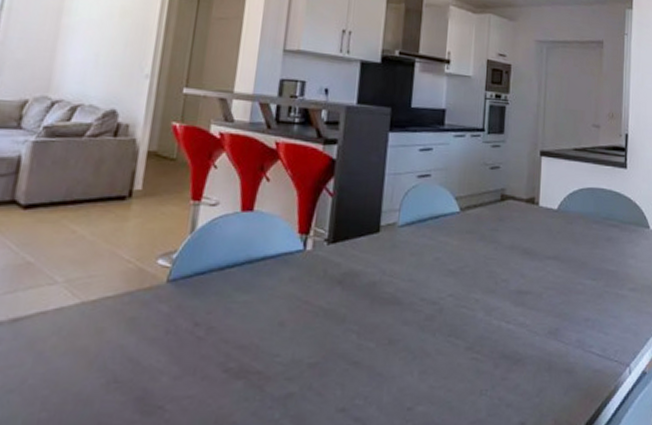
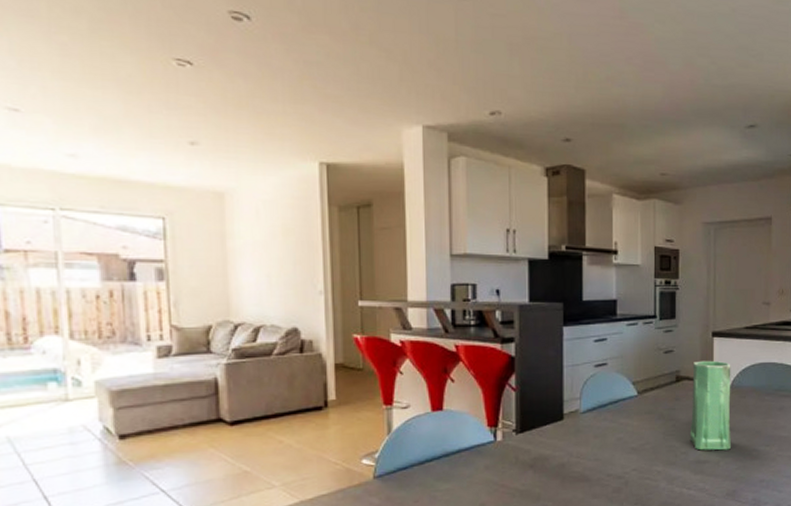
vase: none [511,180,559,281] -> present [690,360,732,451]

